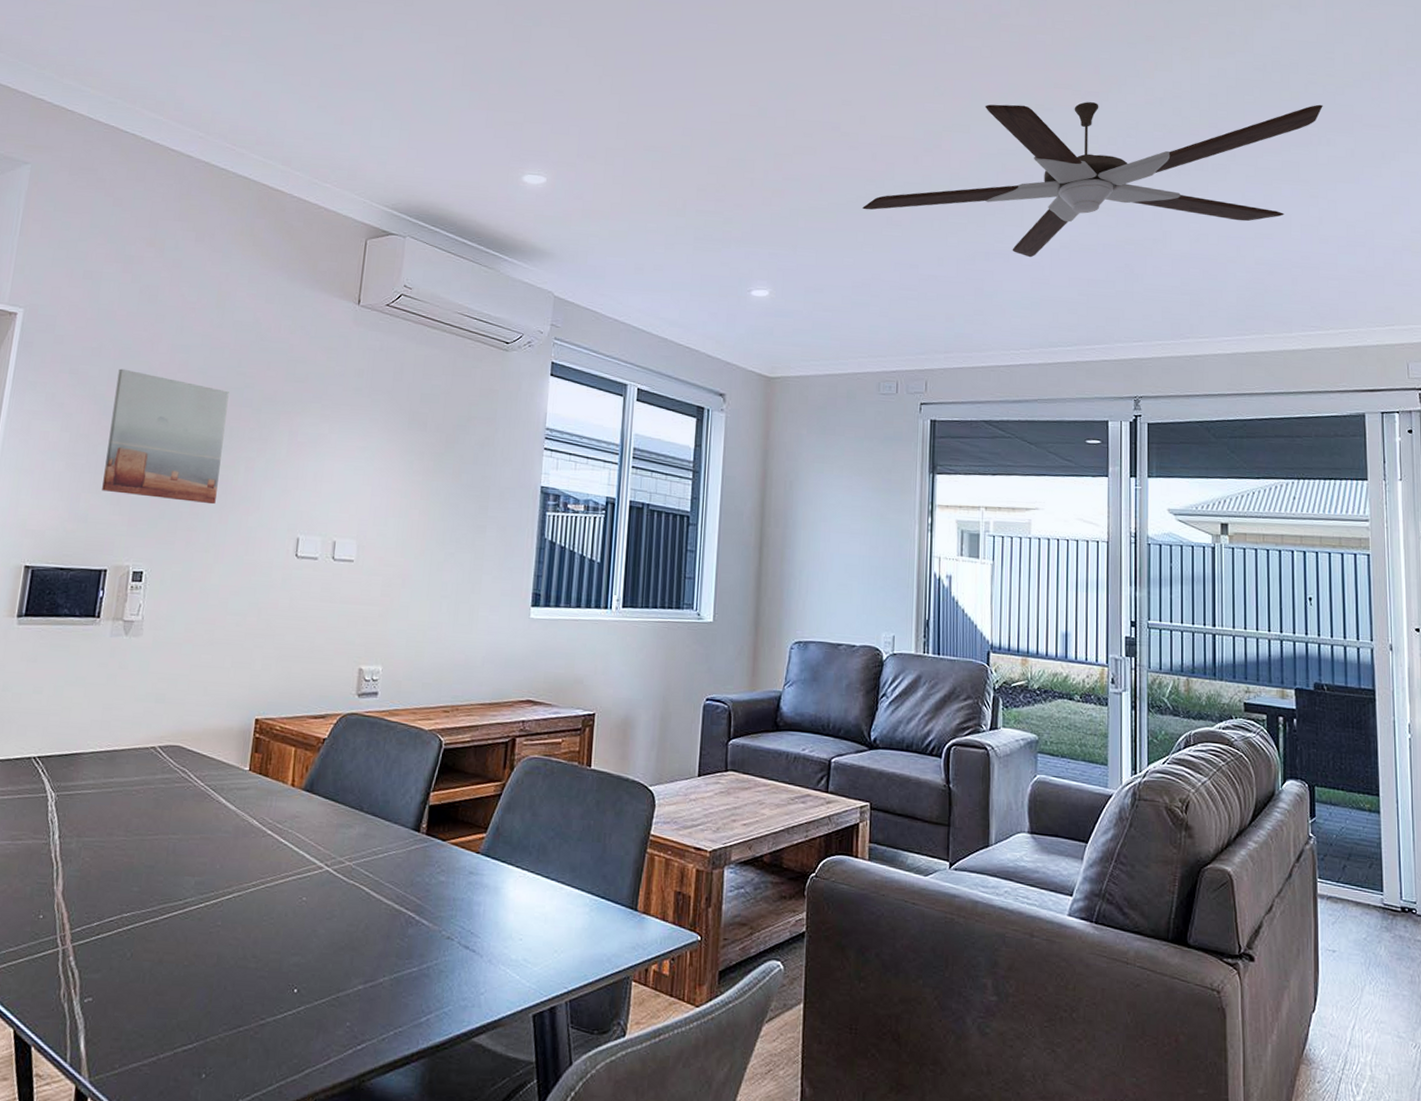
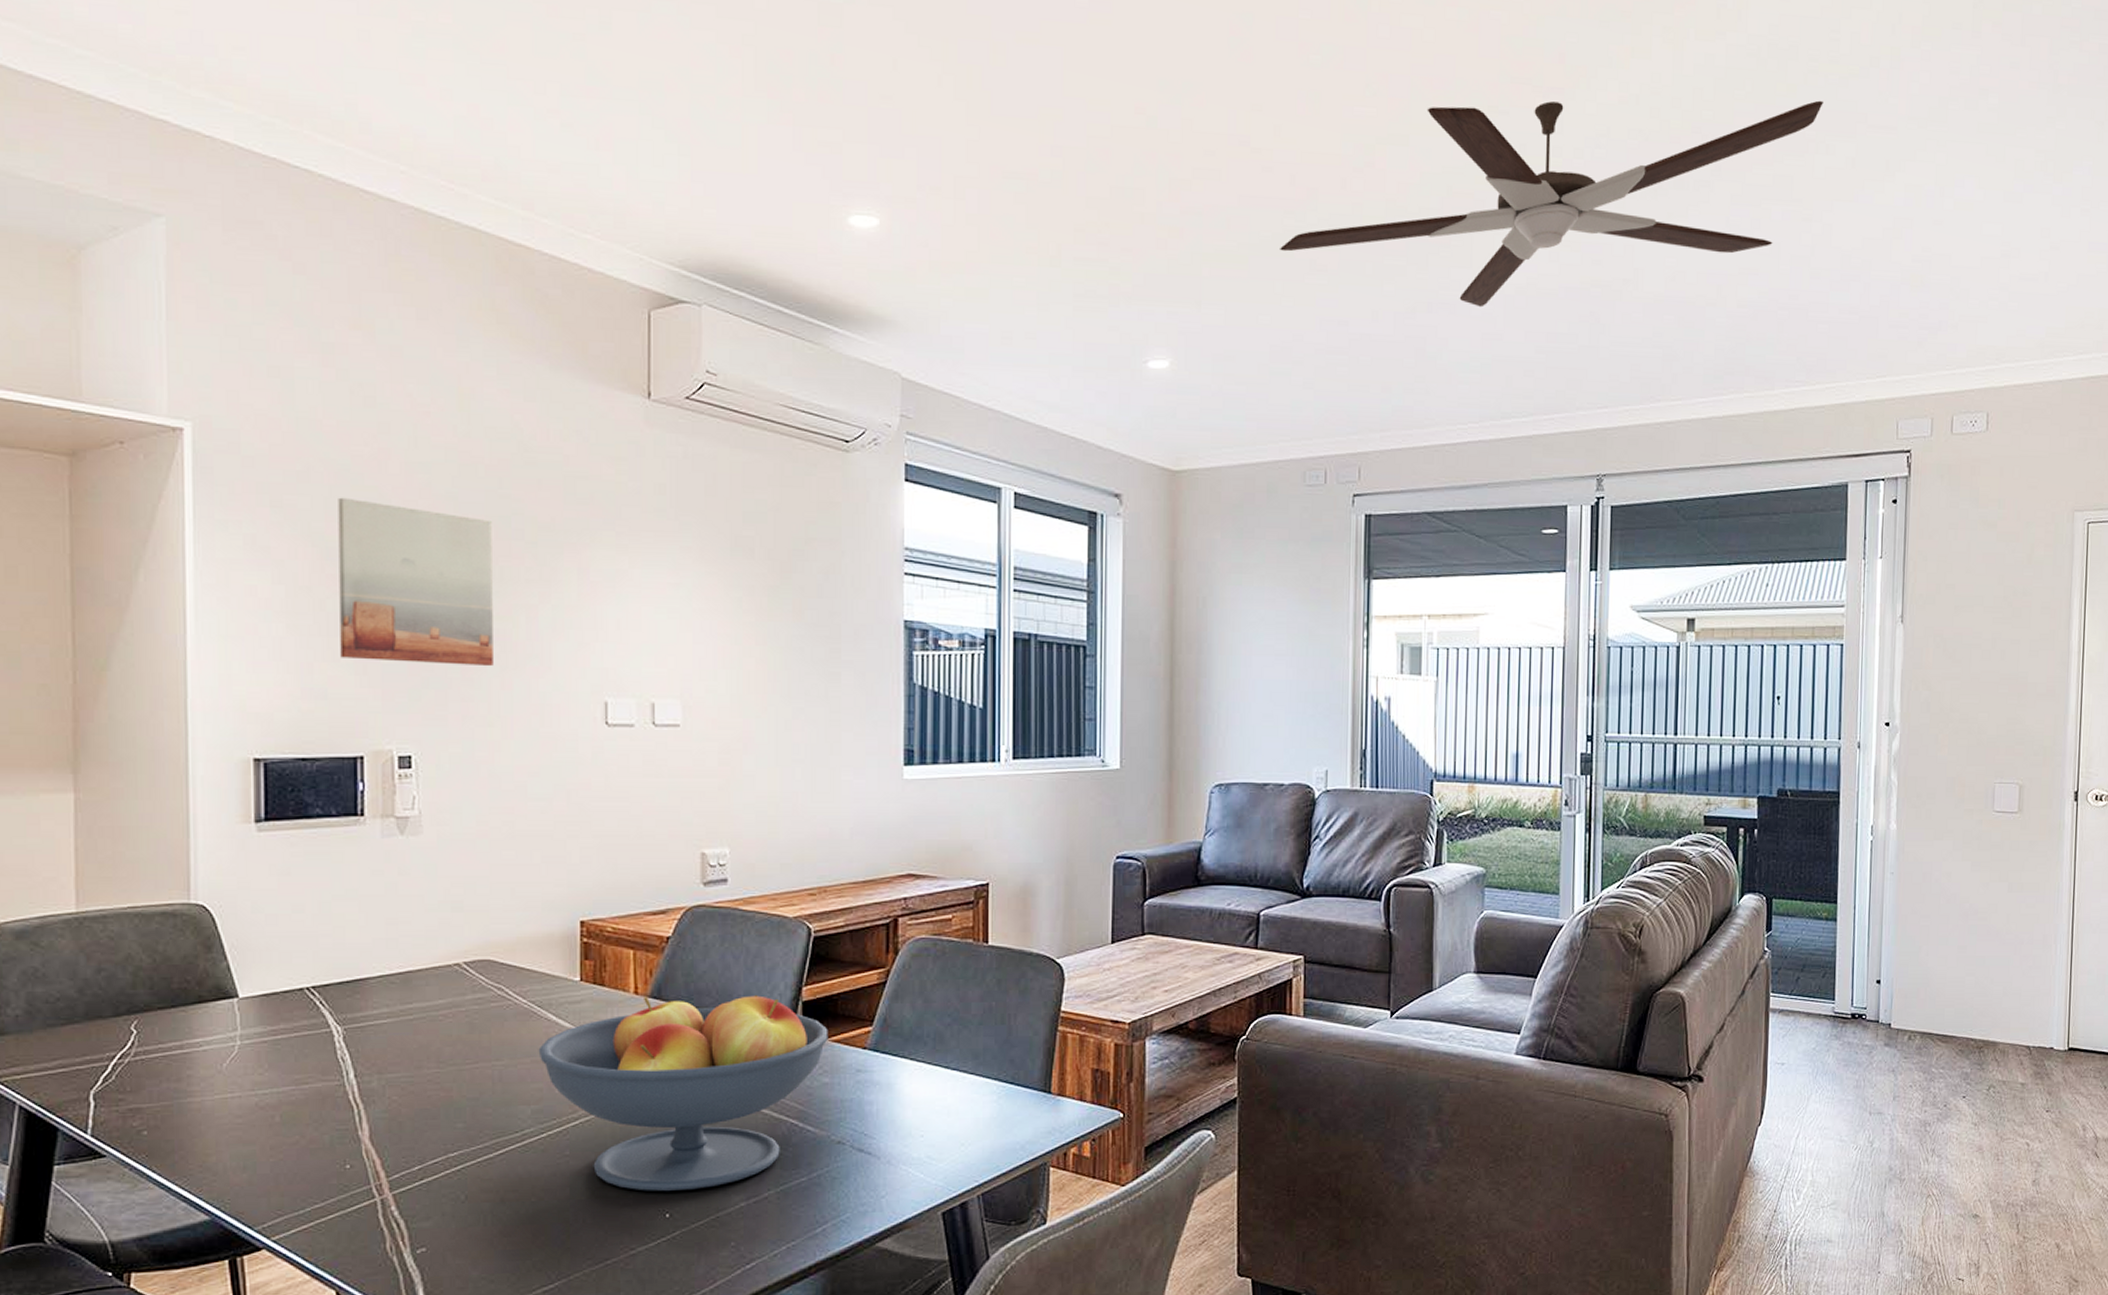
fruit bowl: none [207,789,449,969] -> present [538,995,828,1191]

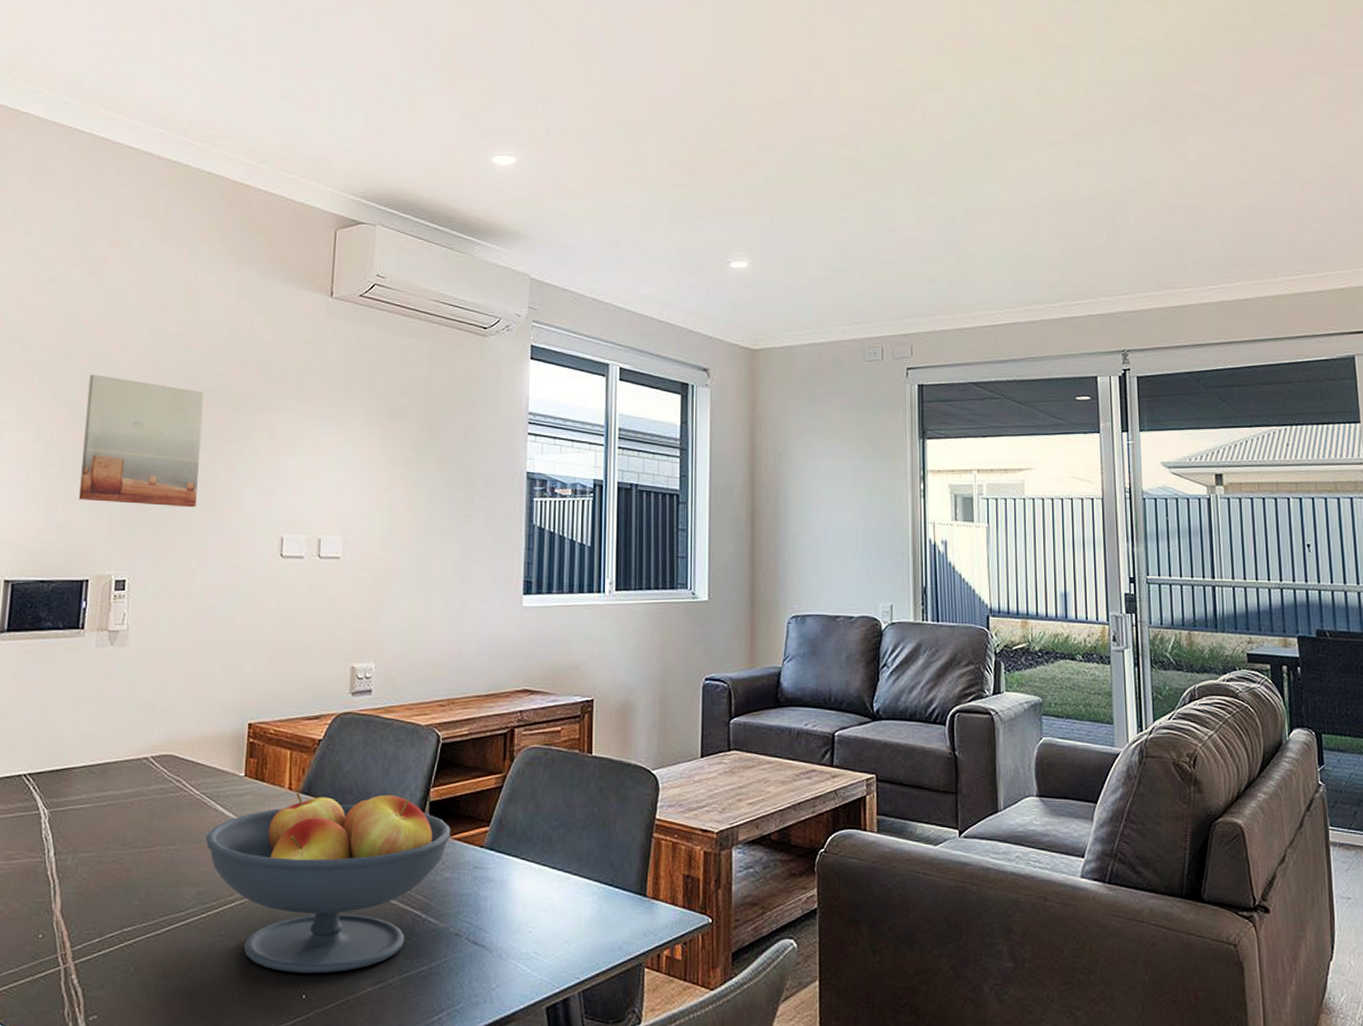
ceiling fan: present [1280,100,1823,308] -> none [839,45,1298,215]

